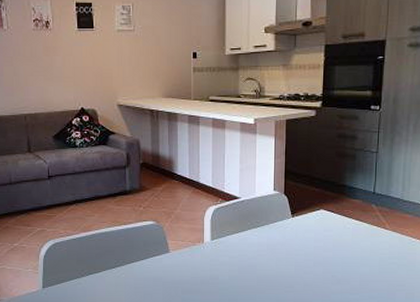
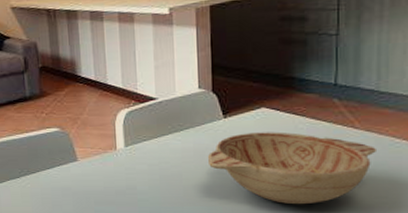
decorative bowl: none [277,230,399,292] -> present [207,132,376,205]

